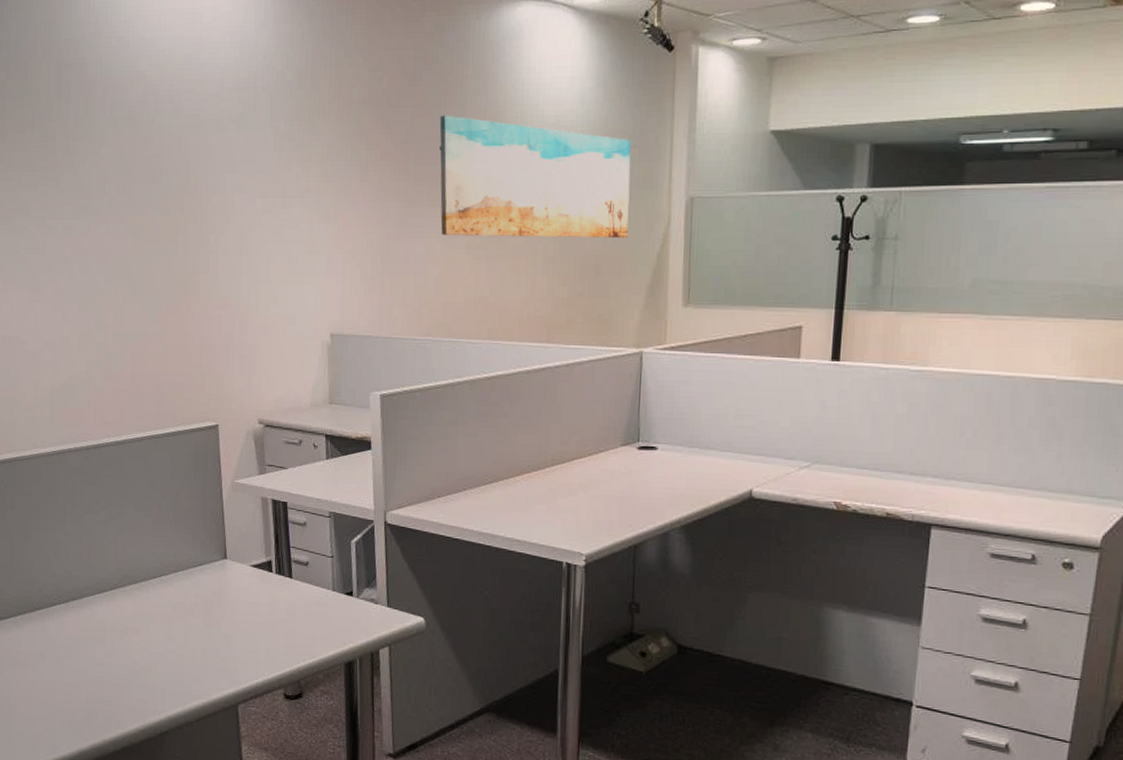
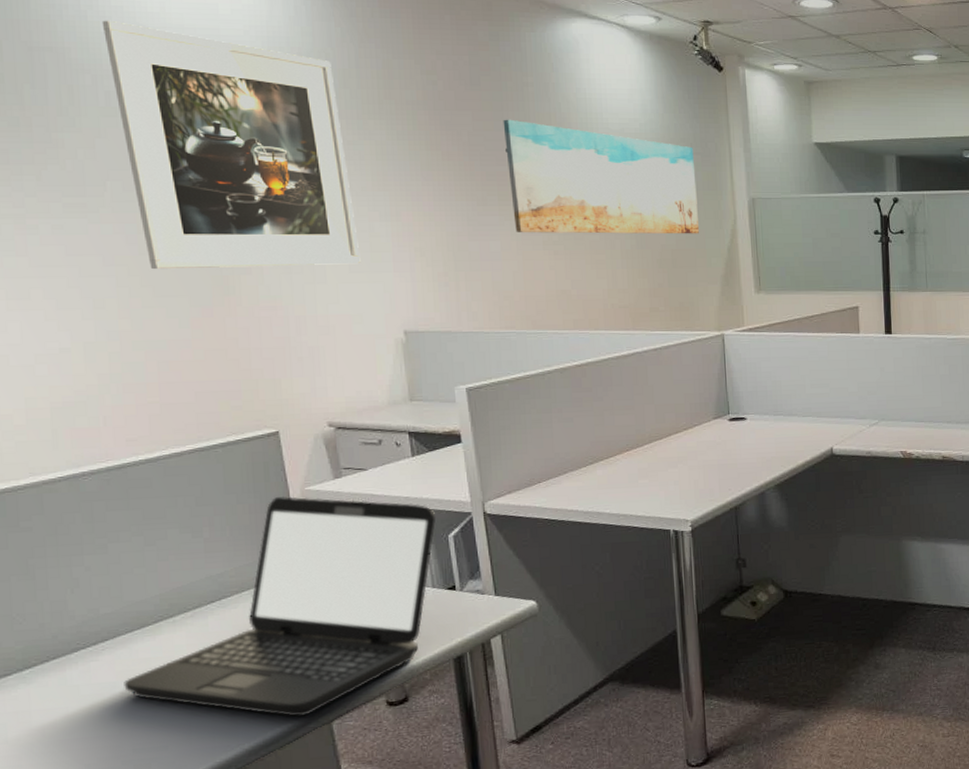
laptop: none [85,487,341,696] -> present [124,496,435,718]
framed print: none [113,35,299,268] -> present [101,20,361,270]

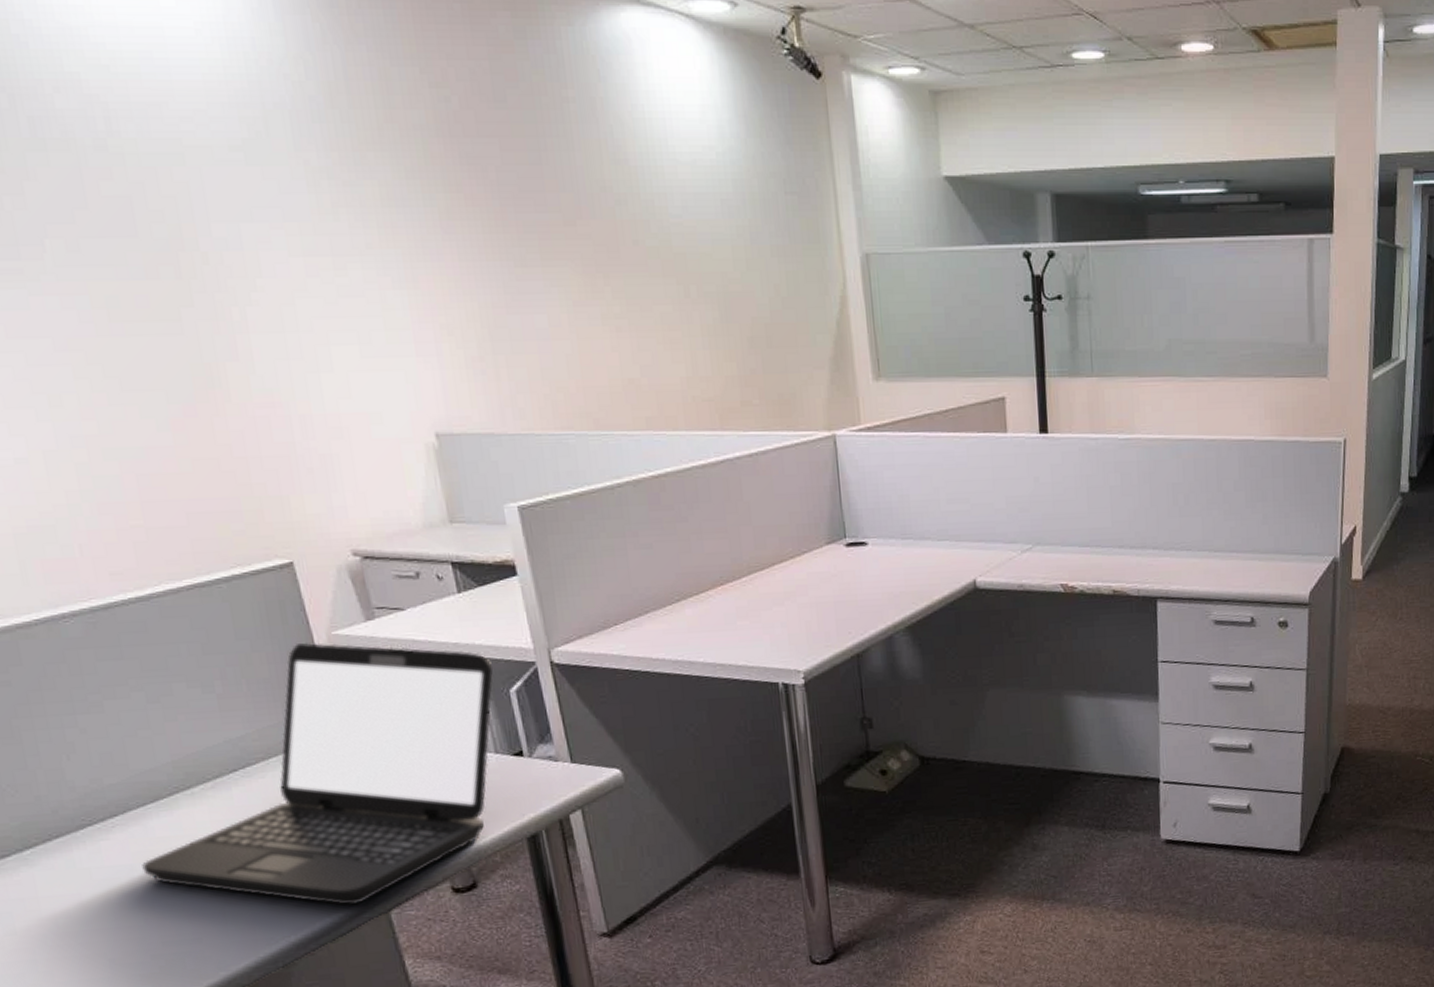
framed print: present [101,20,361,270] -> none [11,17,374,356]
wall art: present [503,119,699,234] -> none [539,148,799,304]

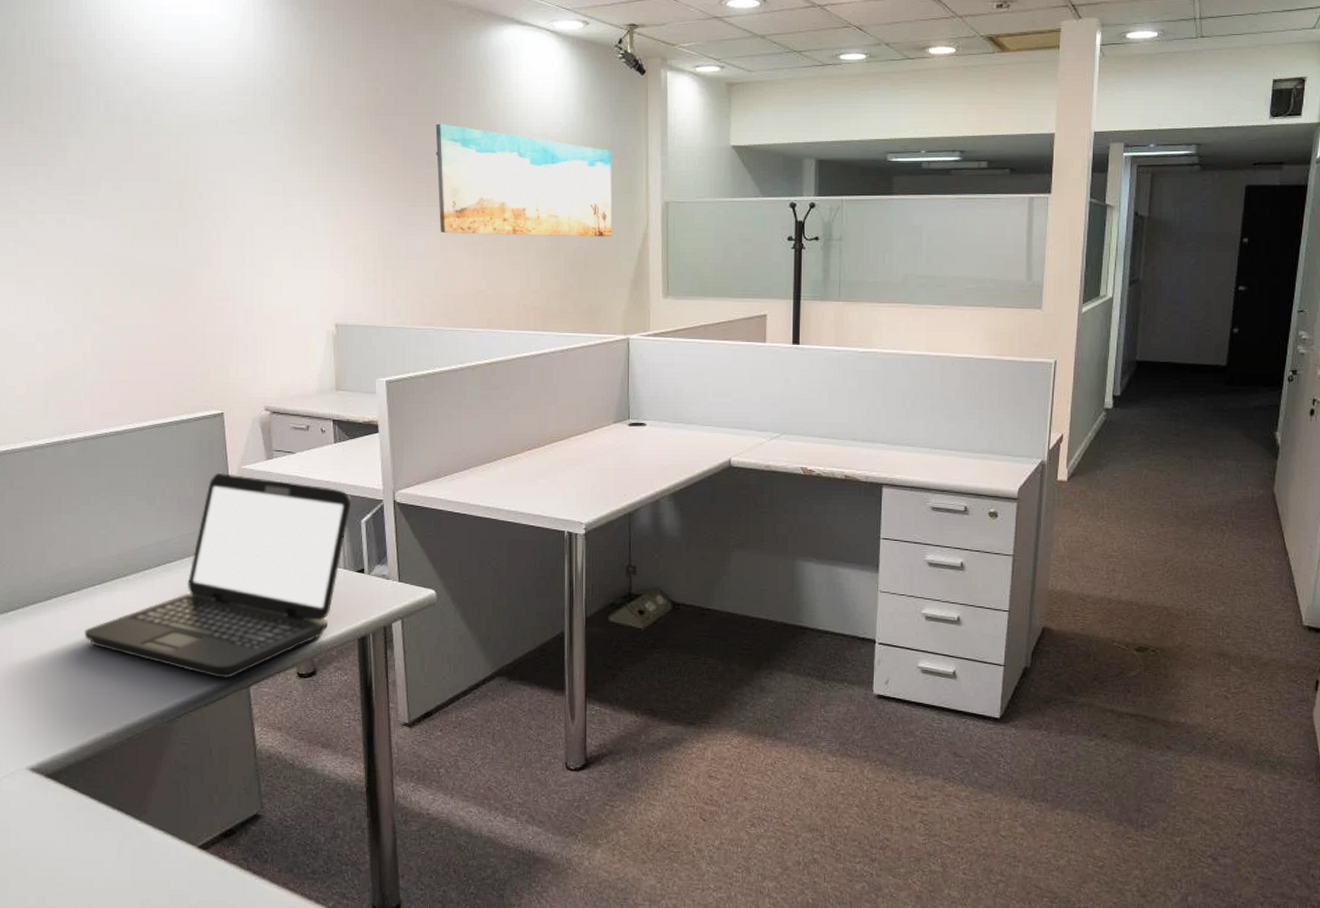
wall art: none [539,148,799,304] -> present [435,123,612,237]

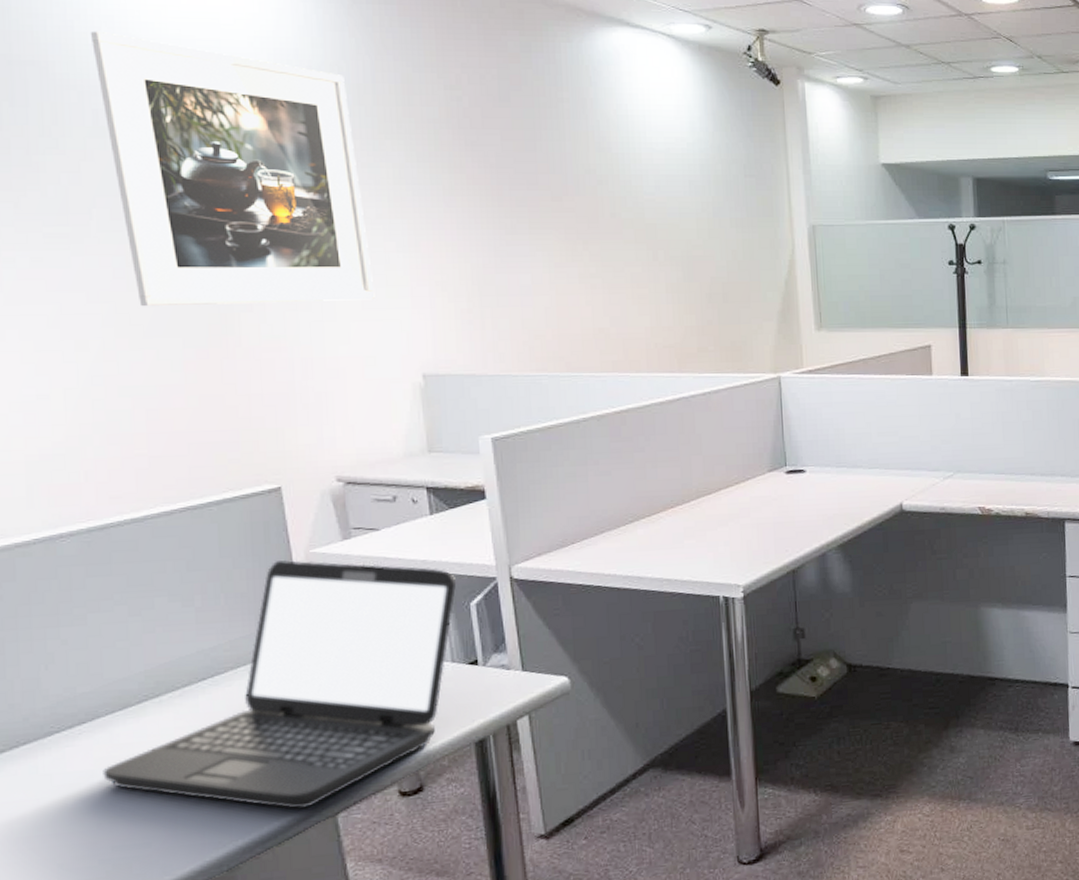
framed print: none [107,37,303,261] -> present [90,30,375,307]
wall art: present [435,123,612,237] -> none [535,138,753,266]

